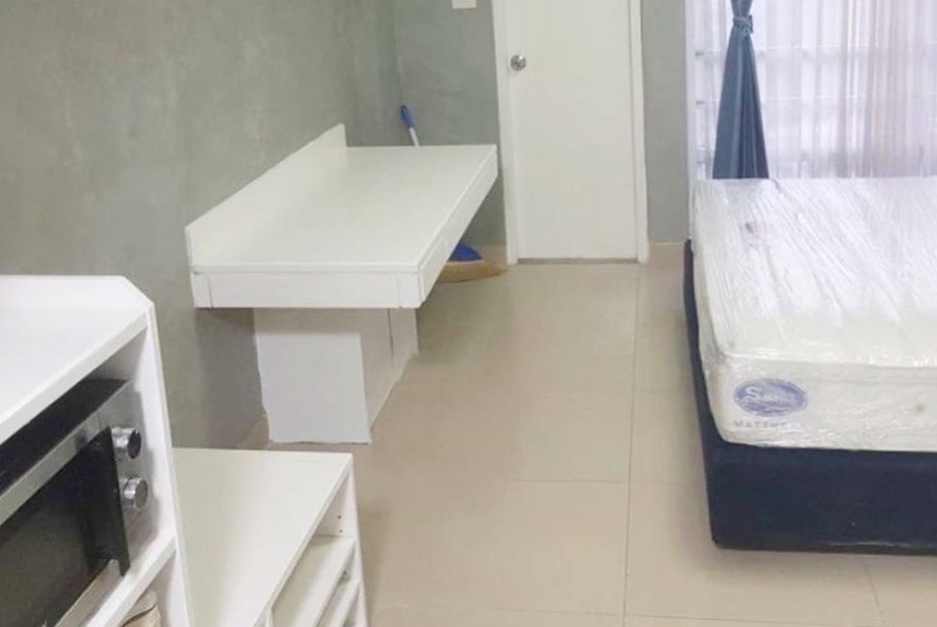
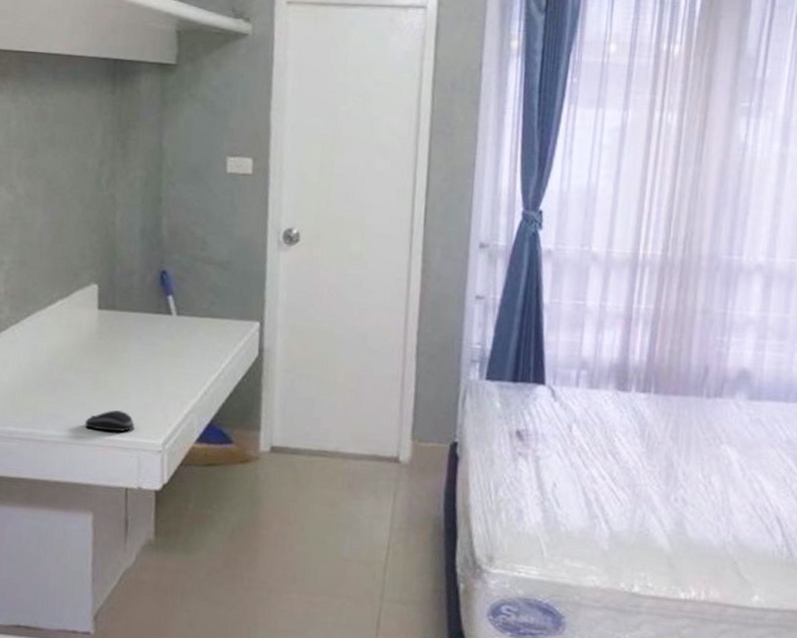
computer mouse: none [345,238,390,258] -> present [85,410,134,432]

